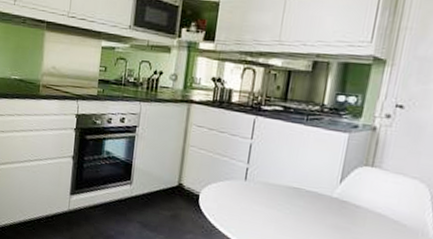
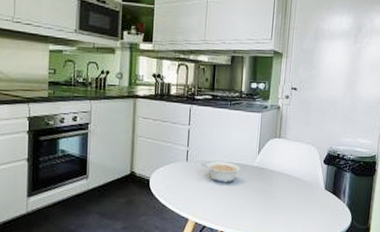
legume: none [262,184,314,213] -> present [201,161,241,183]

